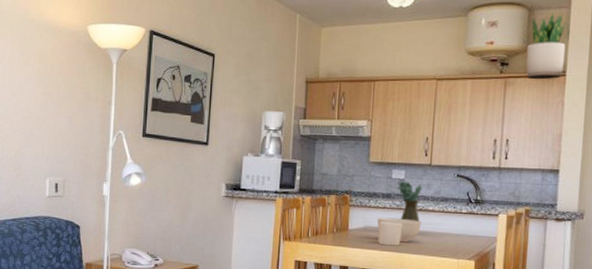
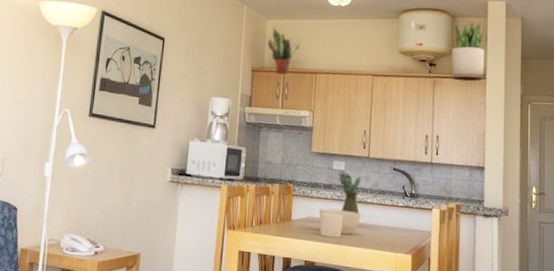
potted plant: none [322,35,358,85] -> present [267,27,300,76]

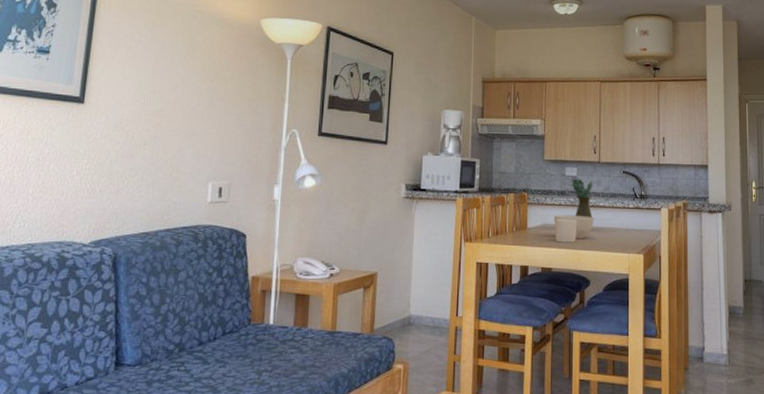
potted plant: present [267,27,300,76] -> none [497,37,529,85]
planter: present [451,21,485,82] -> none [674,25,705,84]

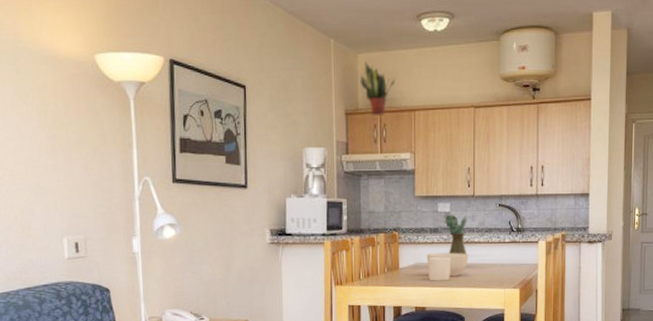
potted plant: none [497,37,529,85] -> present [360,61,396,116]

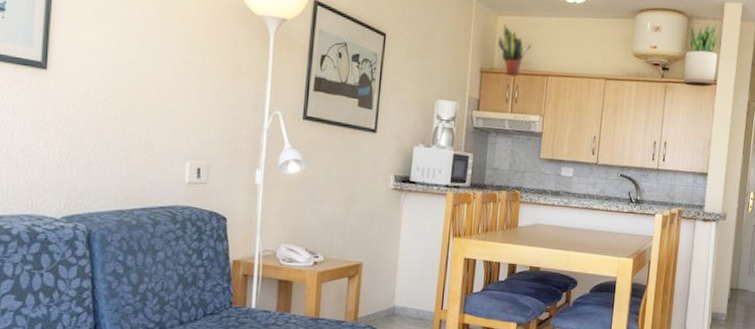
bowl: present [426,252,468,277] -> none [545,214,587,241]
mug: present [427,256,452,281] -> none [545,218,570,244]
vase: present [444,211,467,255] -> none [566,175,589,220]
planter: none [555,36,590,105] -> present [683,24,719,87]

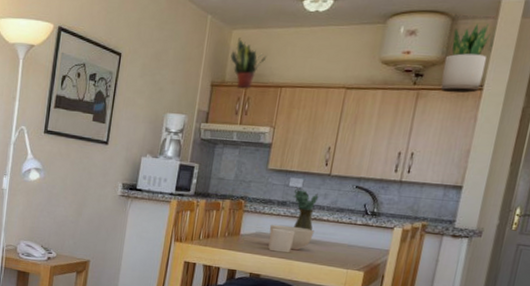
bowl: none [545,214,587,241] -> present [269,224,314,251]
mug: none [545,218,570,244] -> present [268,228,296,253]
vase: none [566,175,589,220] -> present [294,186,319,230]

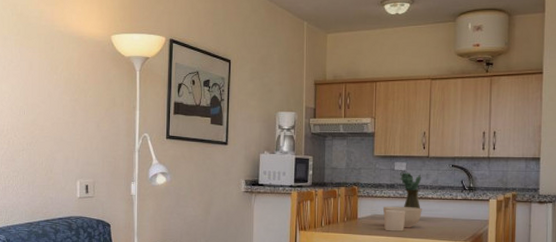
potted plant: present [230,37,267,90] -> none [328,40,360,86]
planter: present [440,23,491,94] -> none [508,17,542,78]

